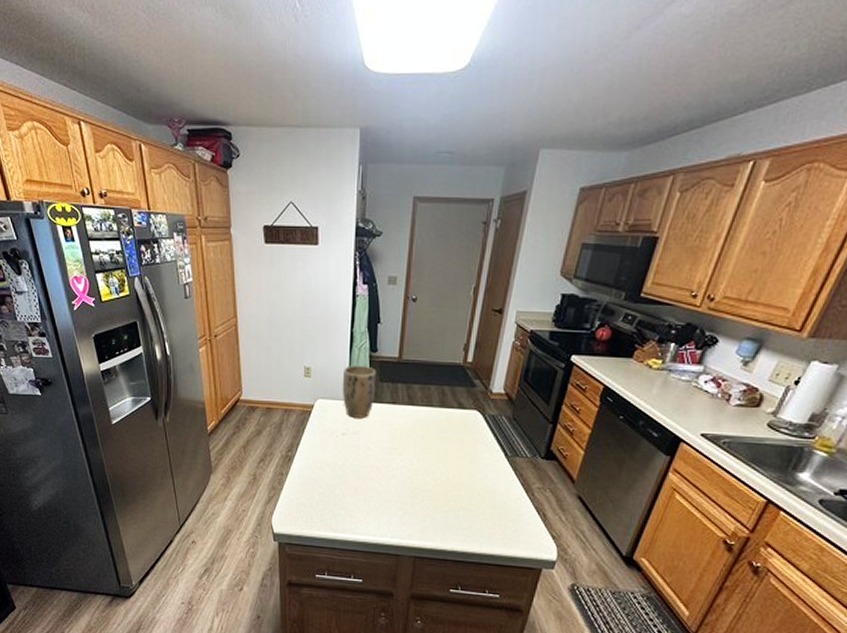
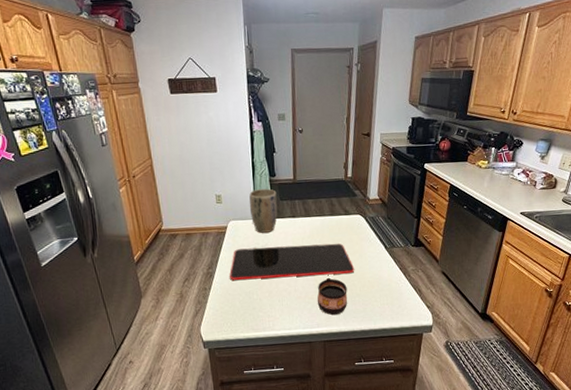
cutting board: none [311,433,463,480] -> present [229,243,355,280]
cup: none [412,481,450,529] -> present [317,277,348,316]

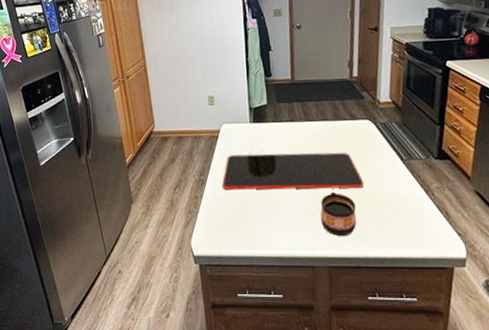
plant pot: present [249,188,278,233] -> none [243,89,274,138]

